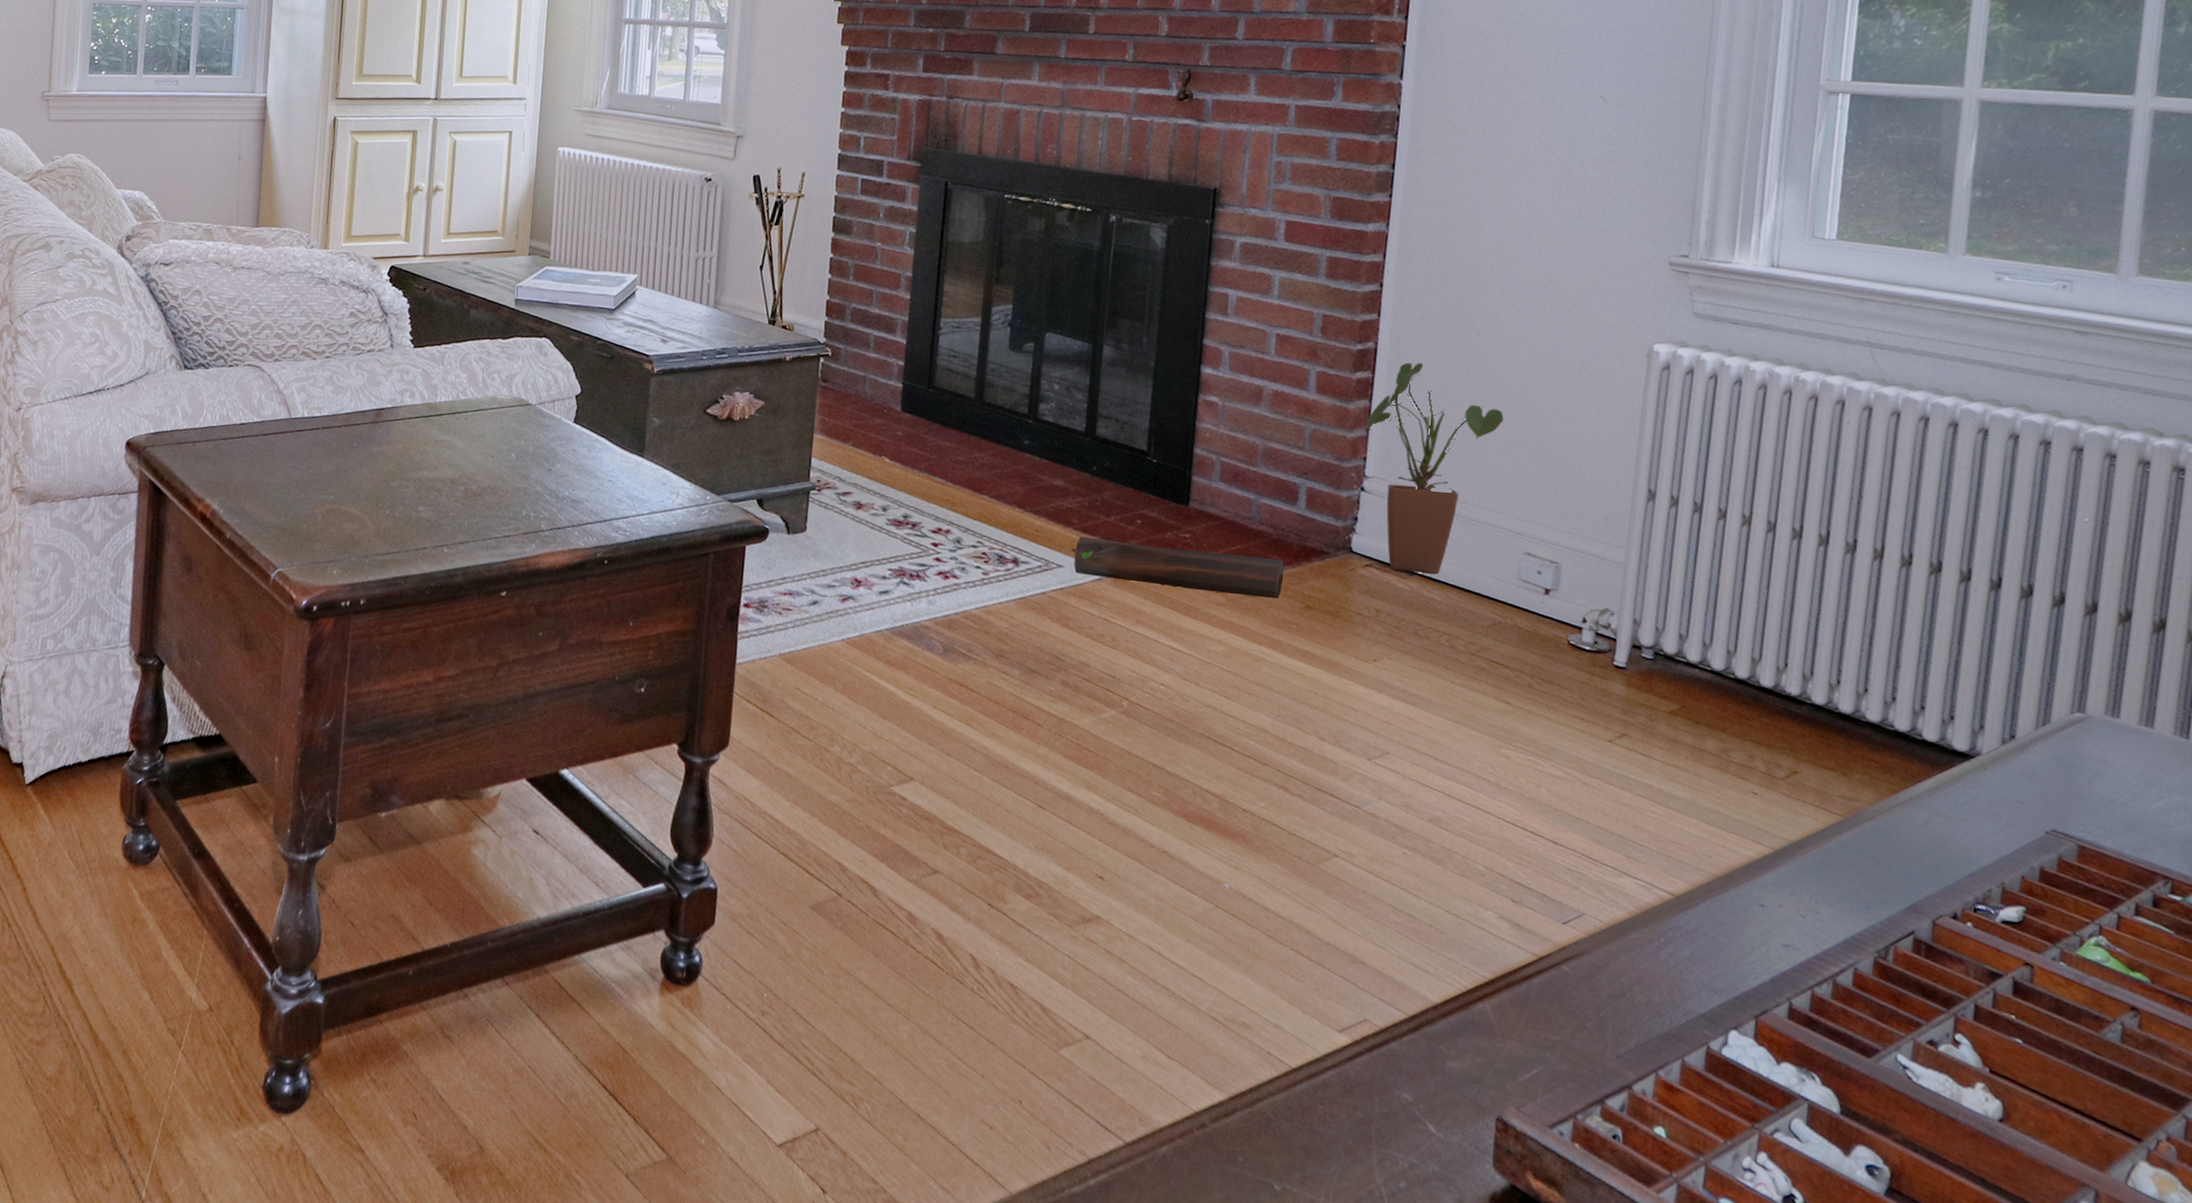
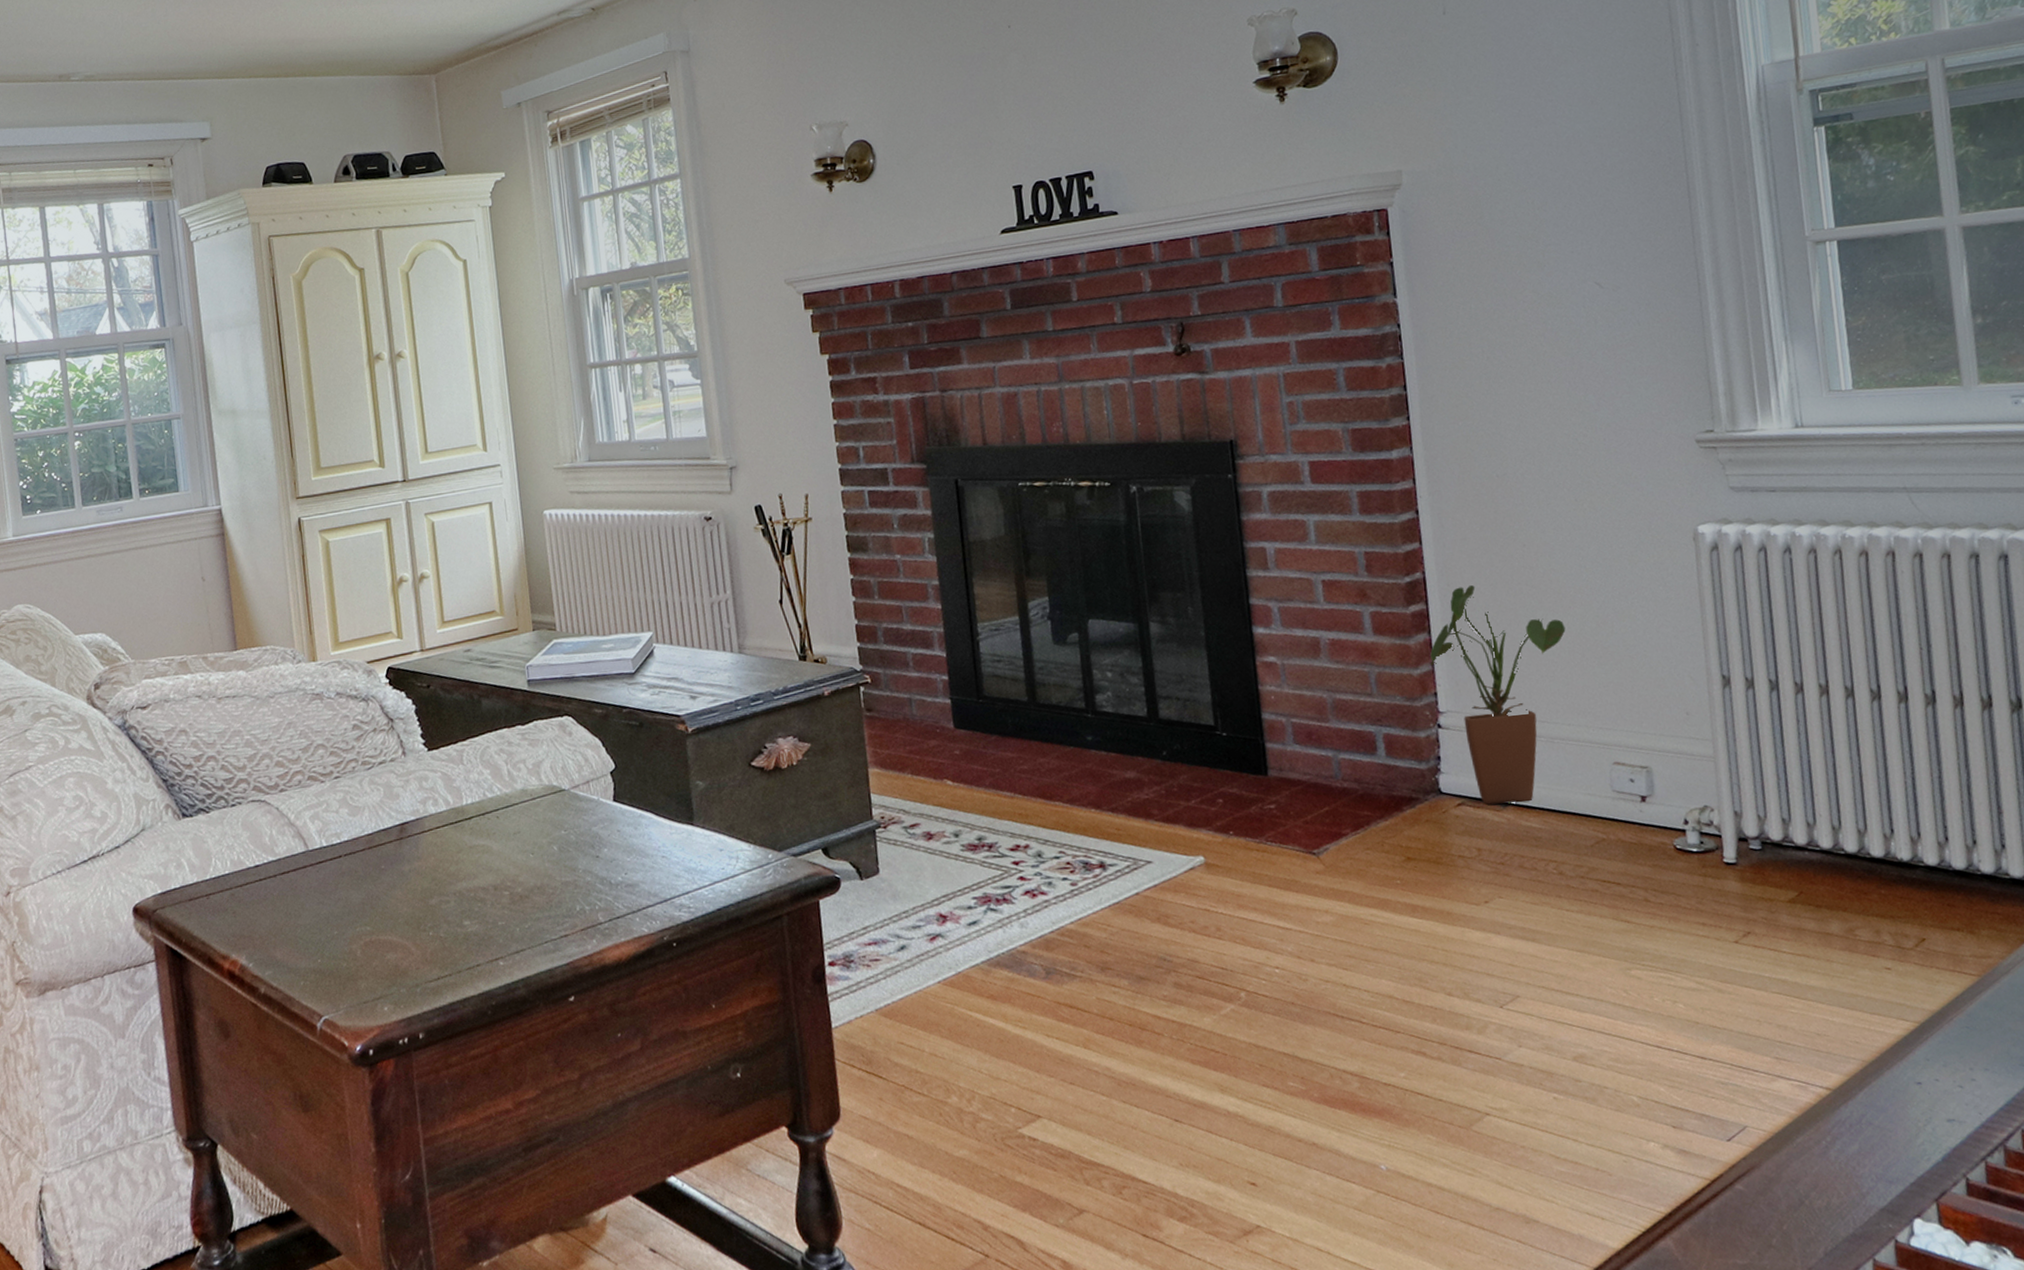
decorative log: present [1071,537,1284,599] -> none [1157,814,1379,867]

